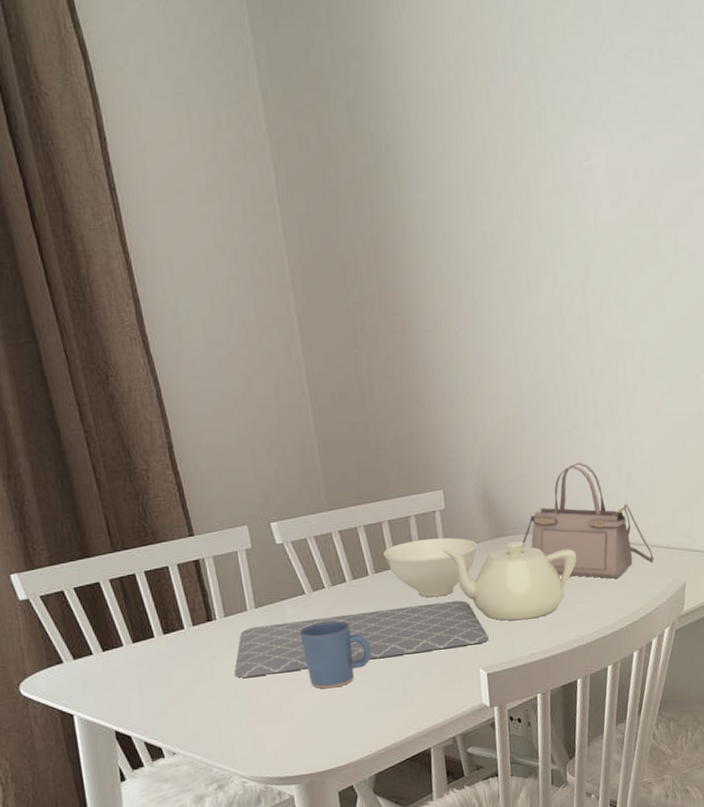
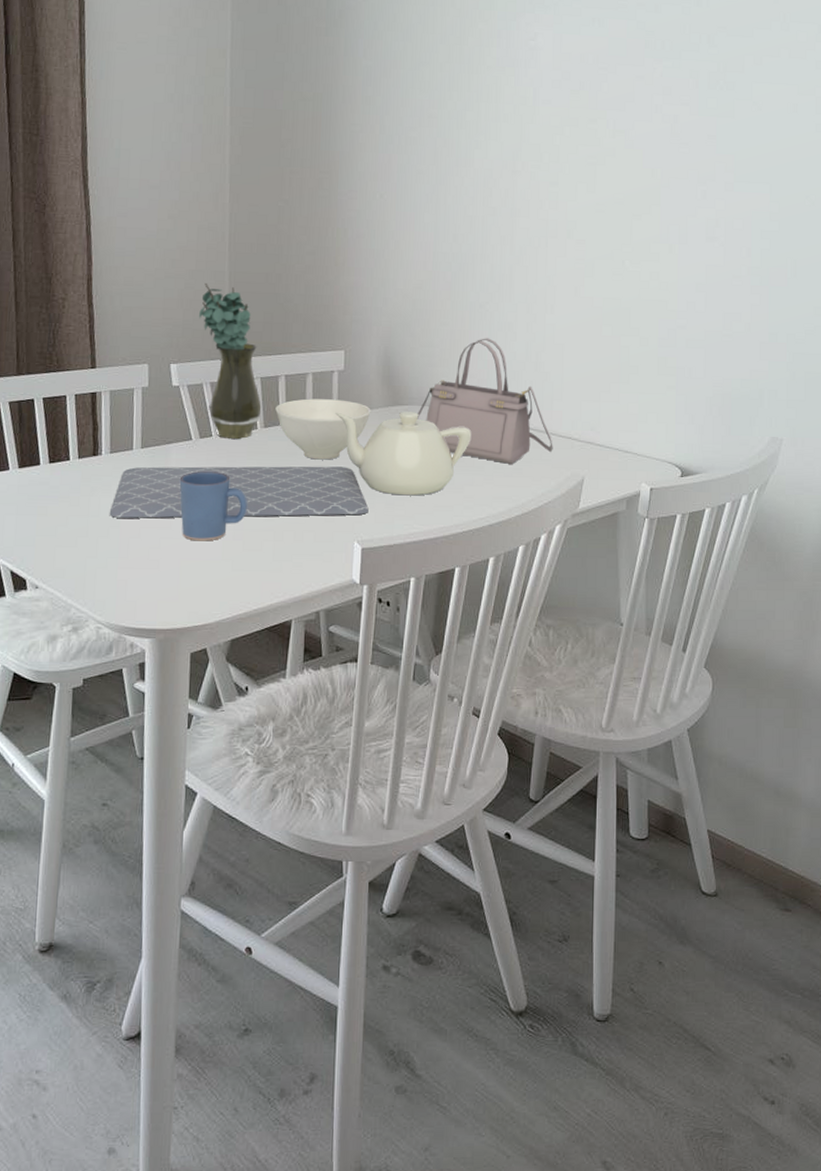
vase: none [290,439,370,589] -> present [199,284,262,439]

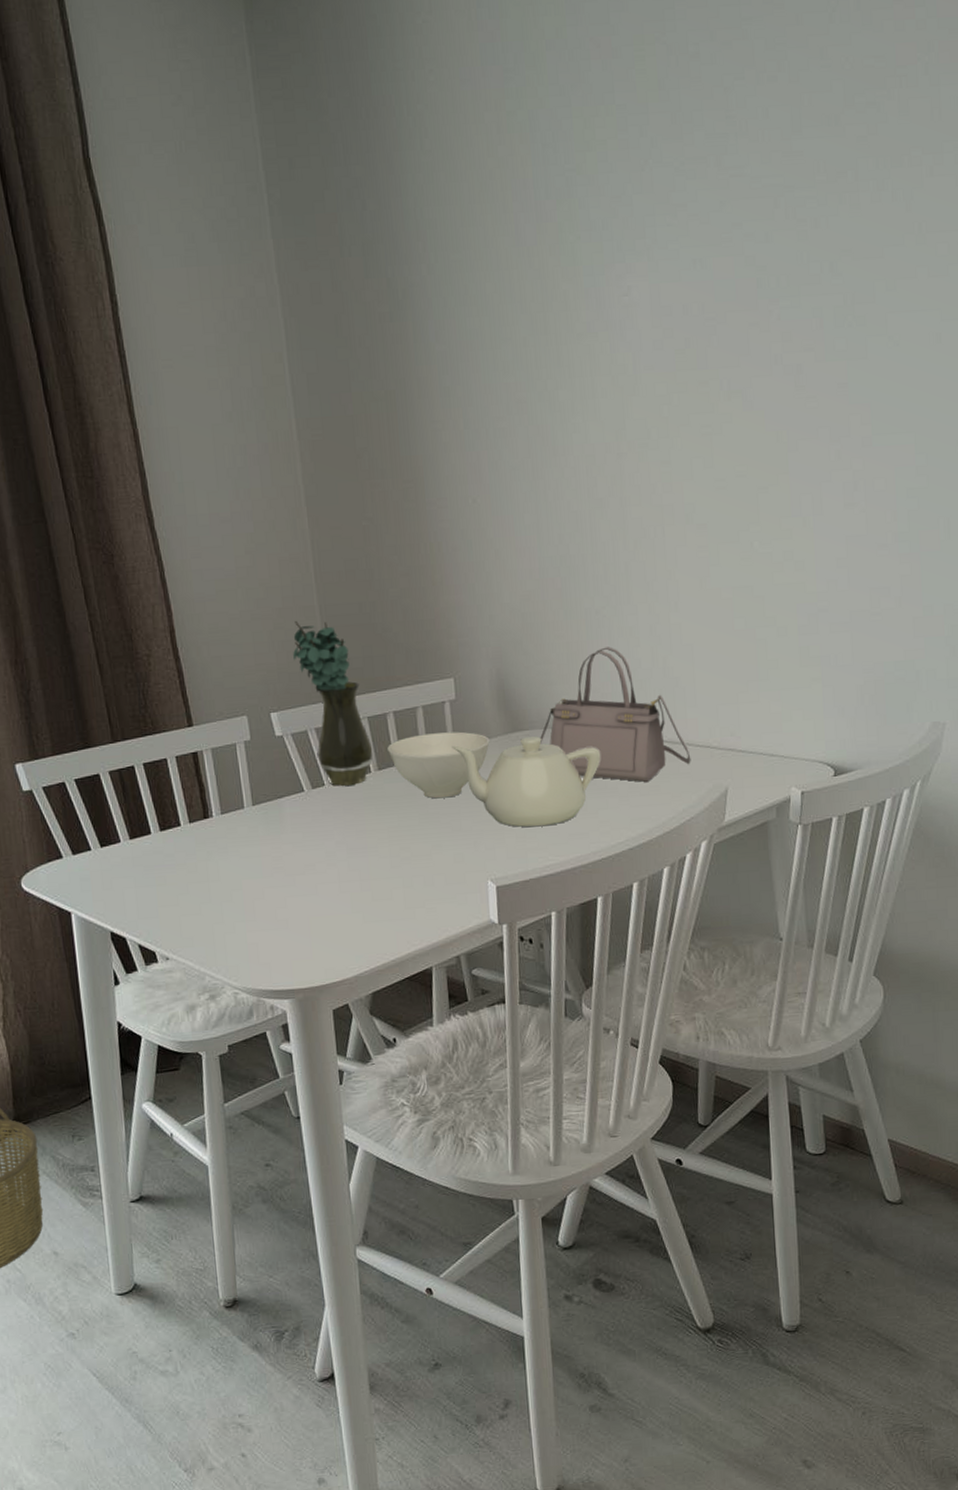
placemat: present [109,466,369,519] -> none [229,803,499,881]
mug: present [179,470,247,541] -> none [297,822,371,896]

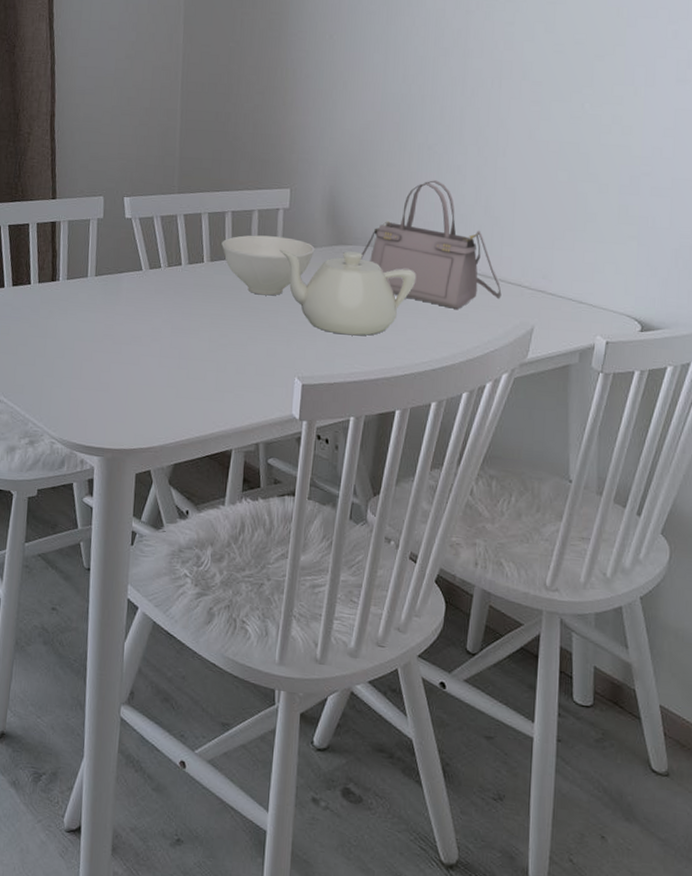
vase: present [293,621,373,786] -> none [152,121,209,272]

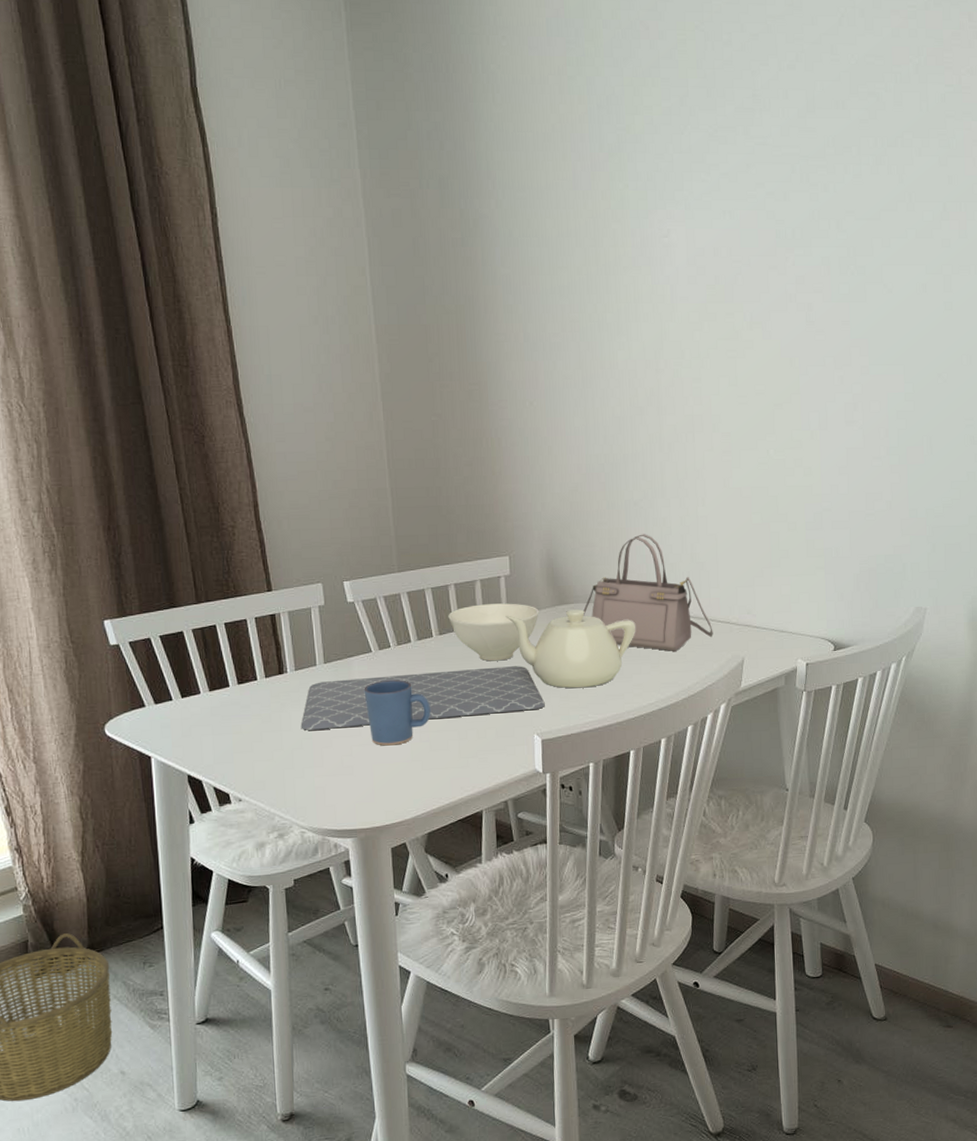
placemat: none [64,294,310,352] -> present [300,666,545,730]
mug: none [129,300,193,368] -> present [364,679,431,746]

